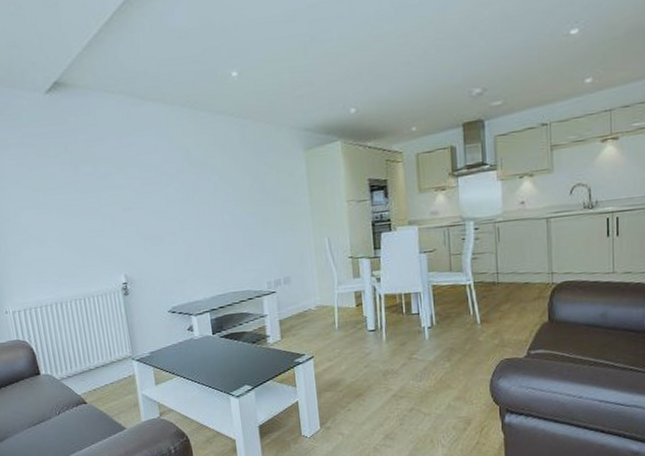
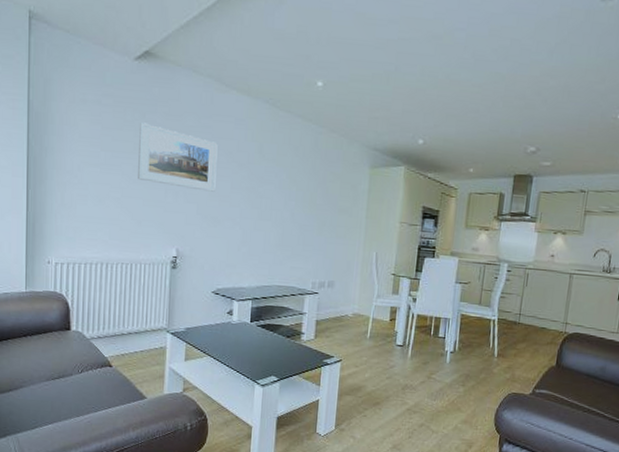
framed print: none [62,154,151,213] -> present [138,122,218,192]

